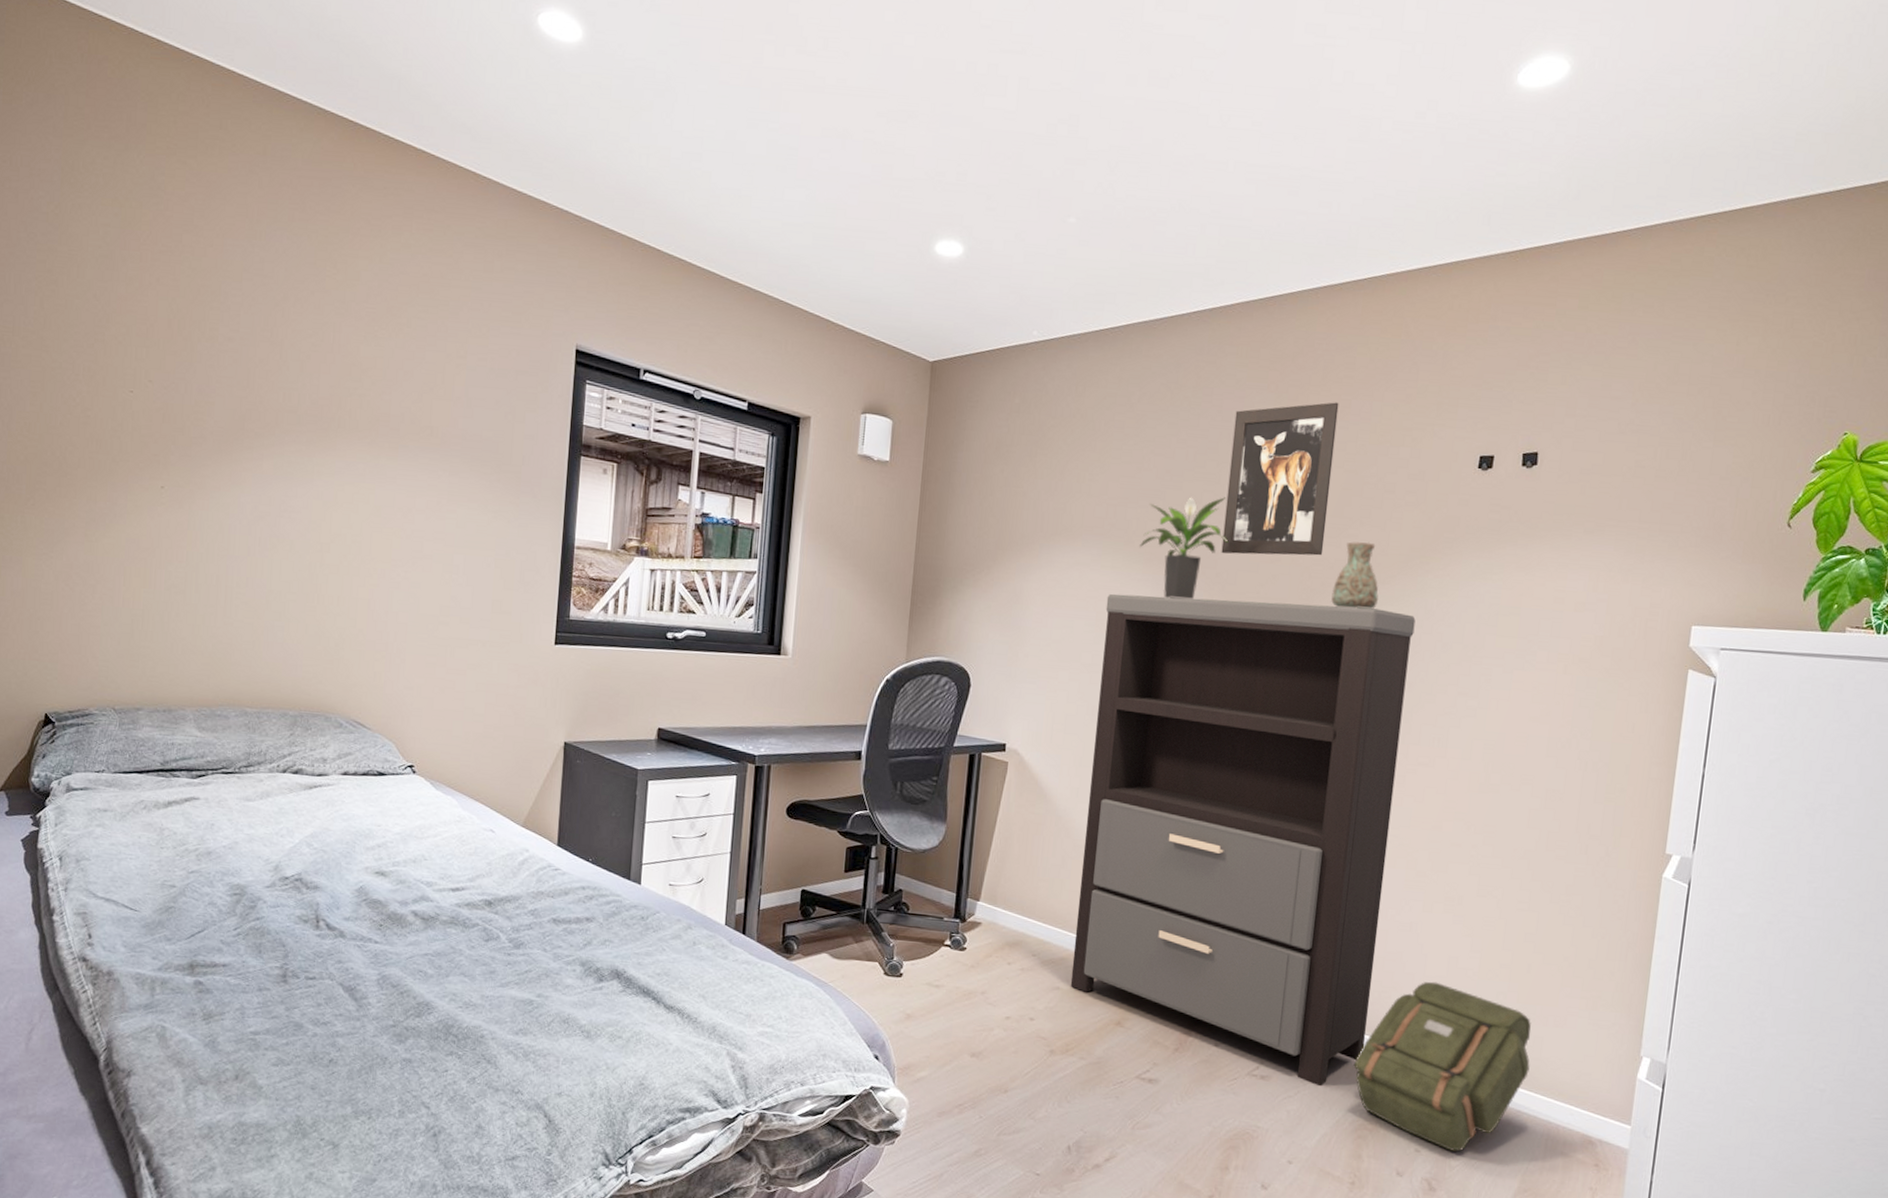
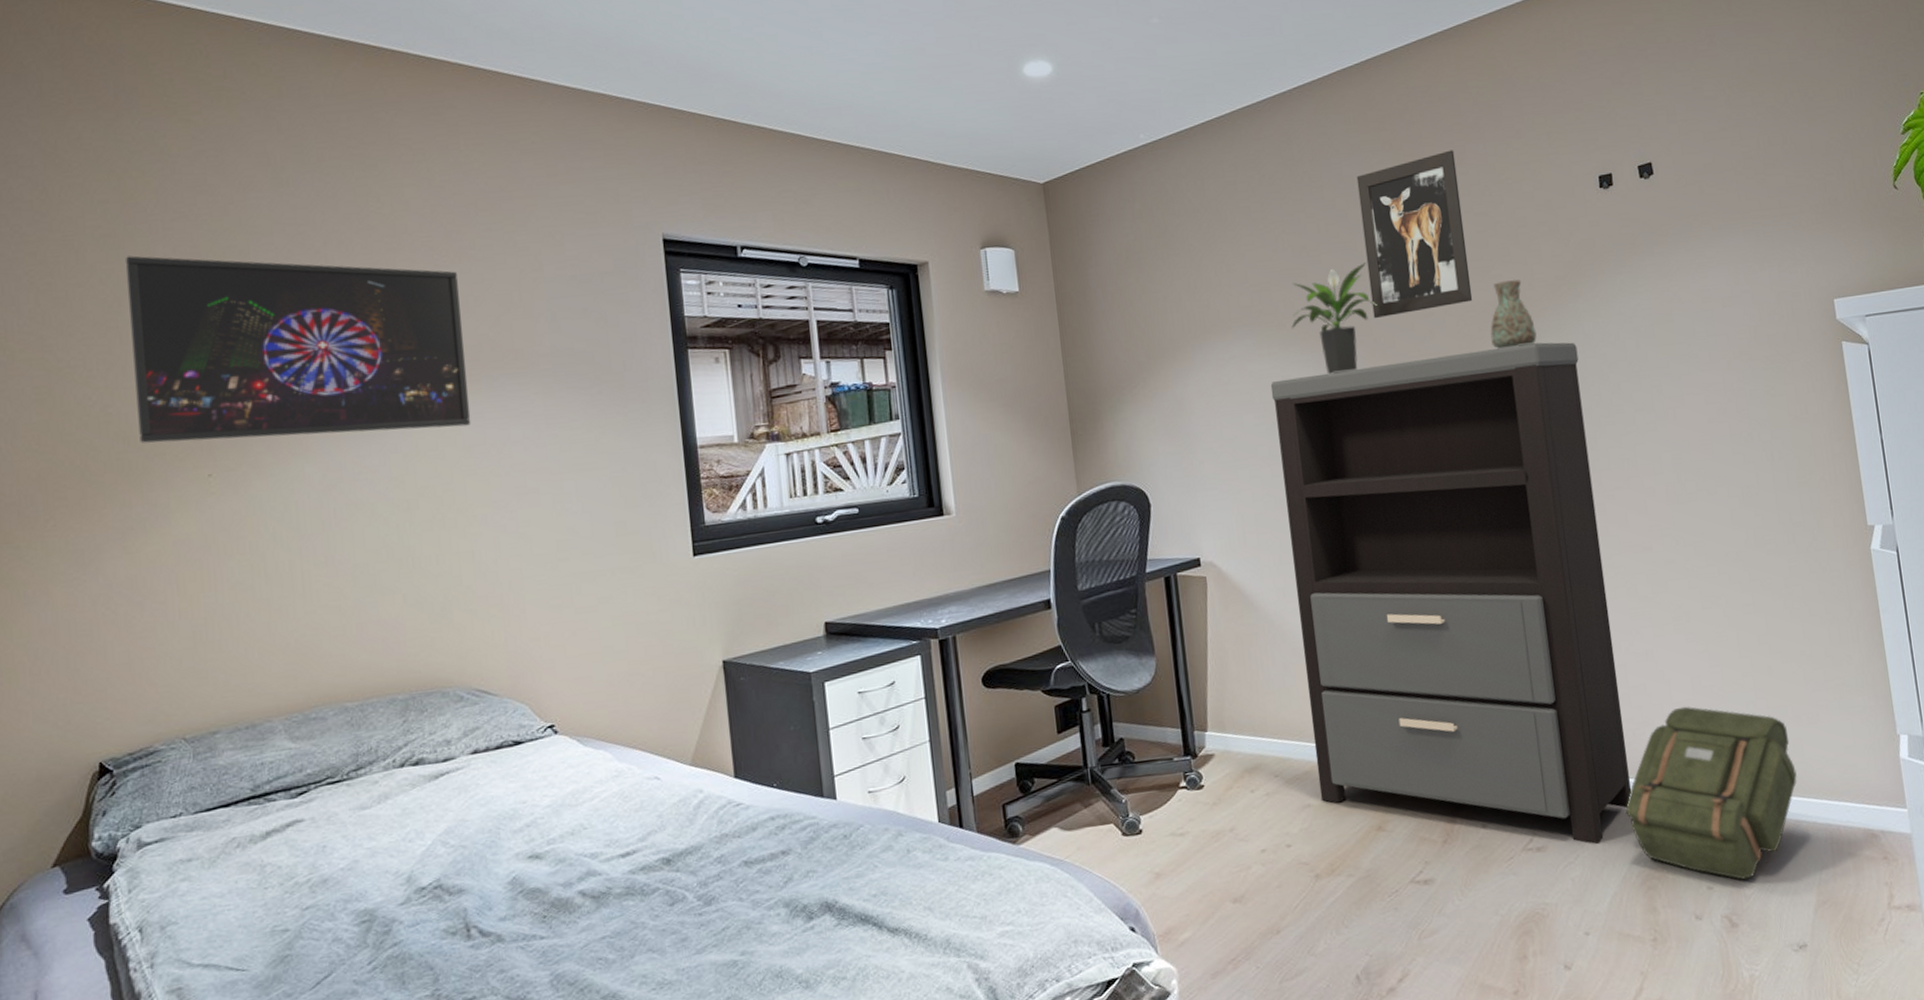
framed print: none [110,278,392,488] -> present [124,255,471,443]

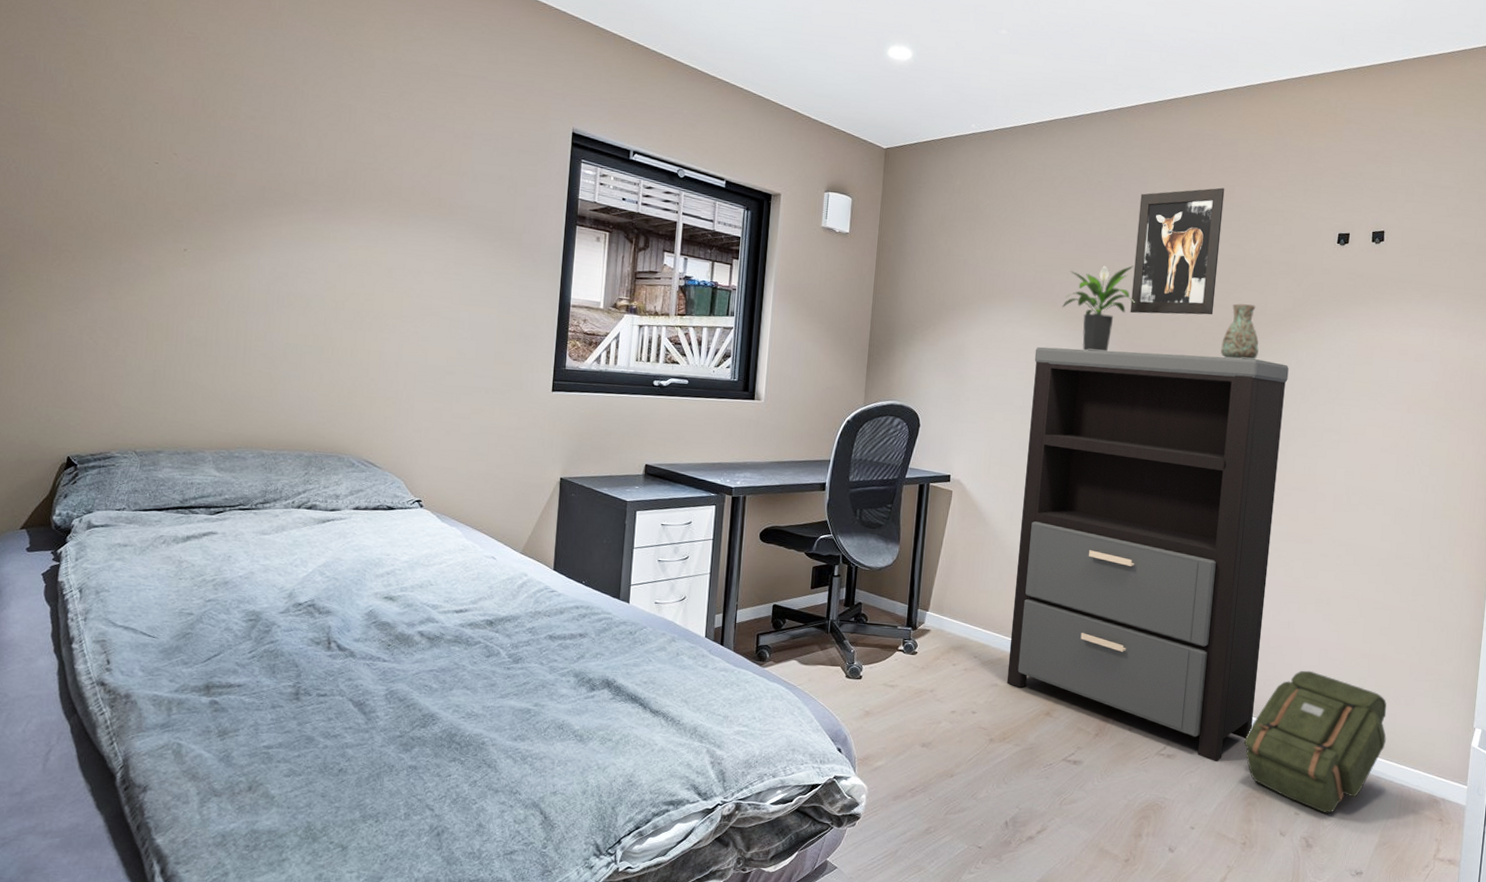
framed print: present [124,255,471,443] -> none [135,60,404,252]

